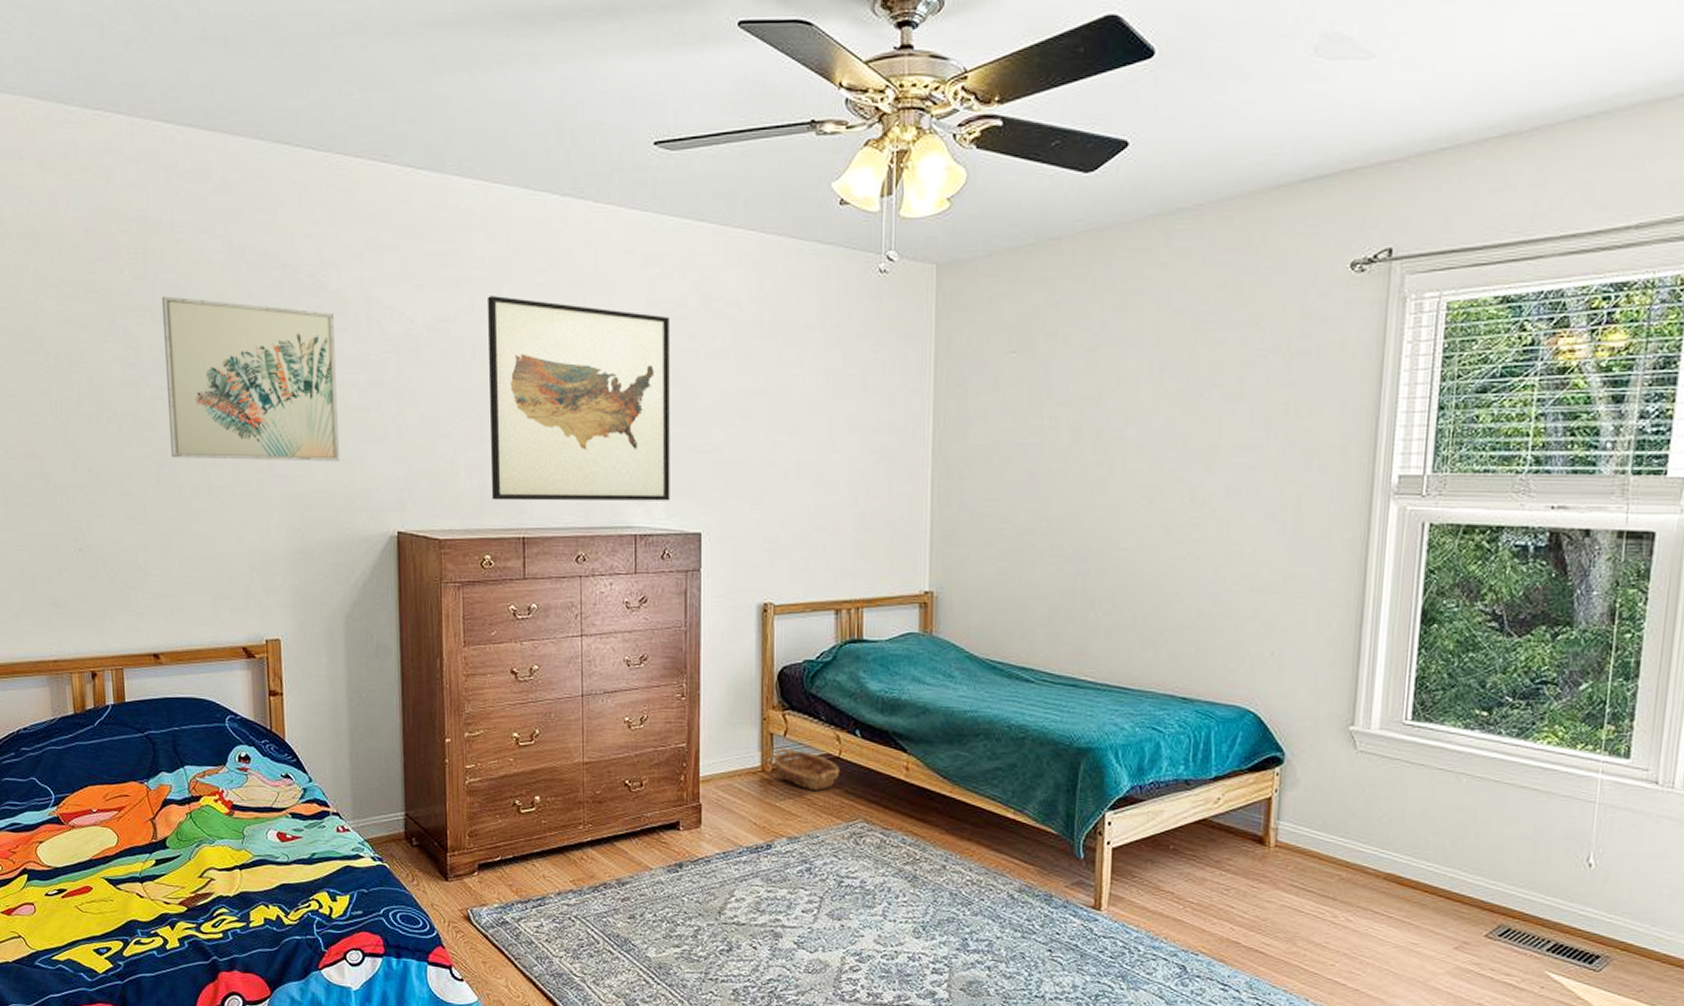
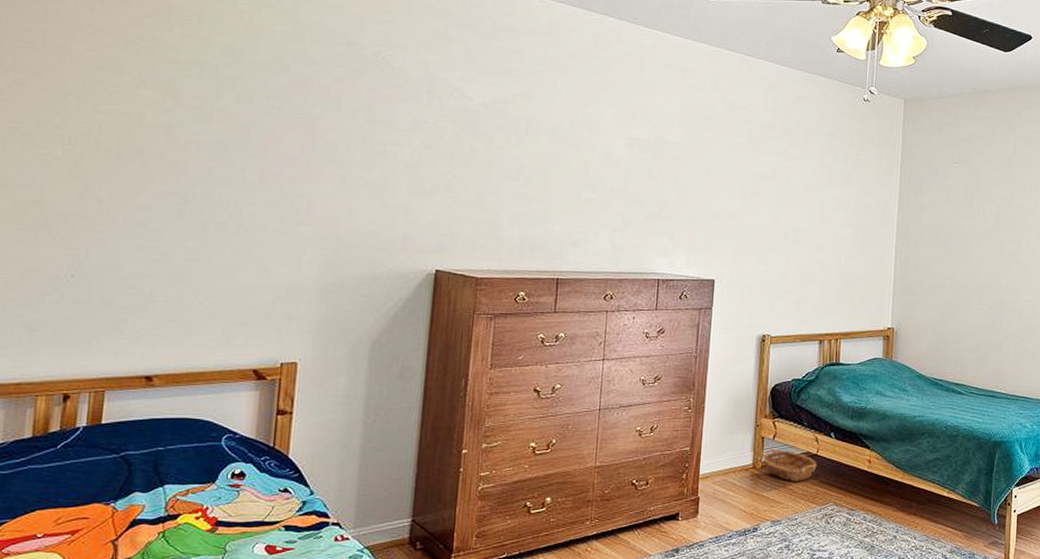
wall art: present [161,296,339,461] -> none [200,55,395,208]
wall art: present [488,296,670,501] -> none [531,86,700,254]

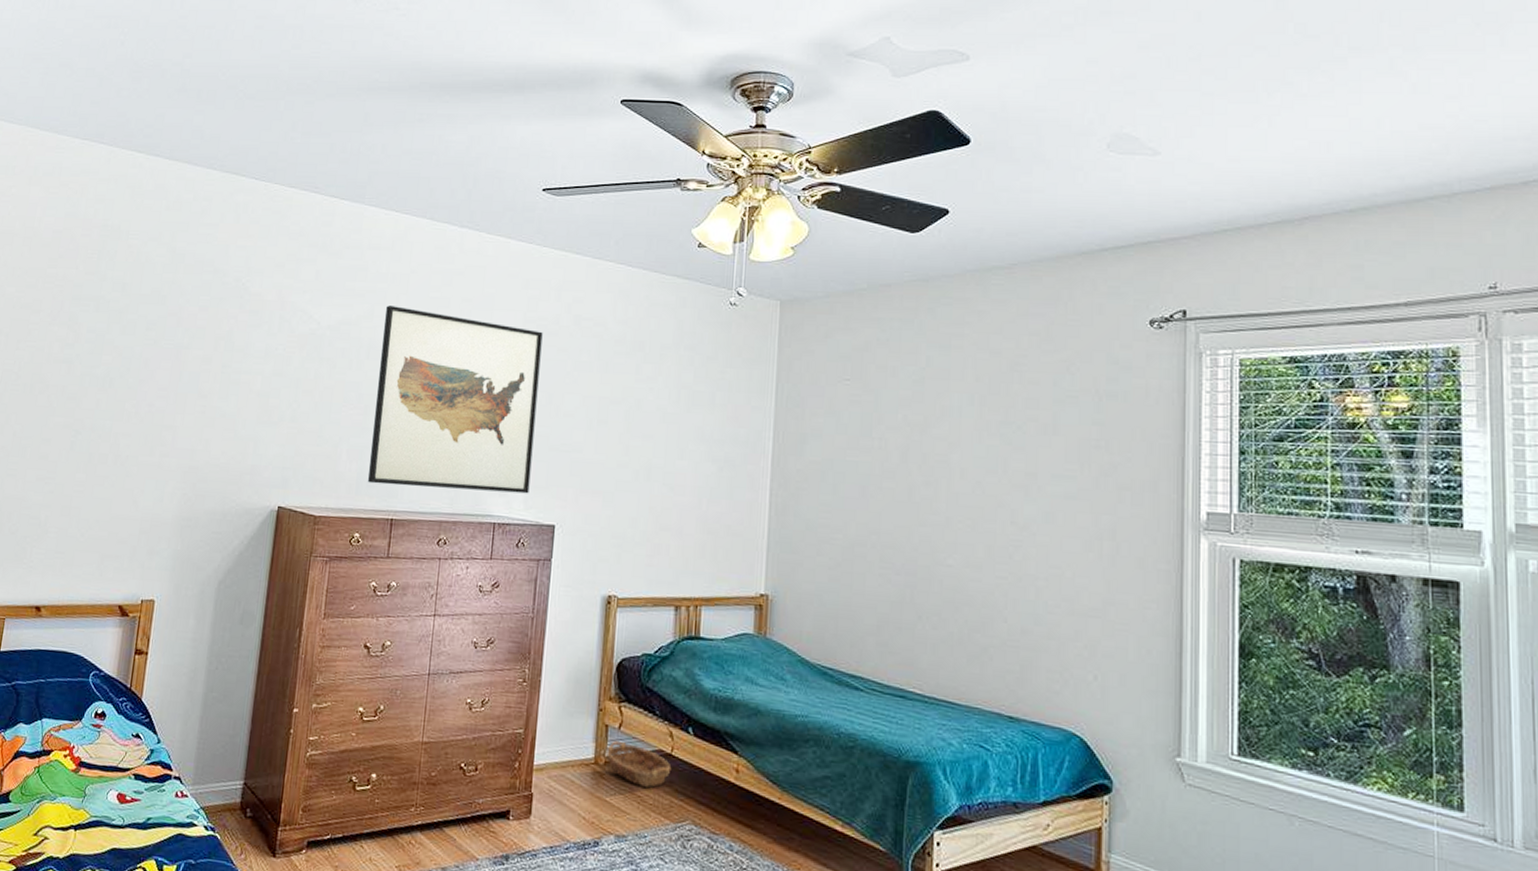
wall art: none [531,86,700,254] -> present [367,305,543,494]

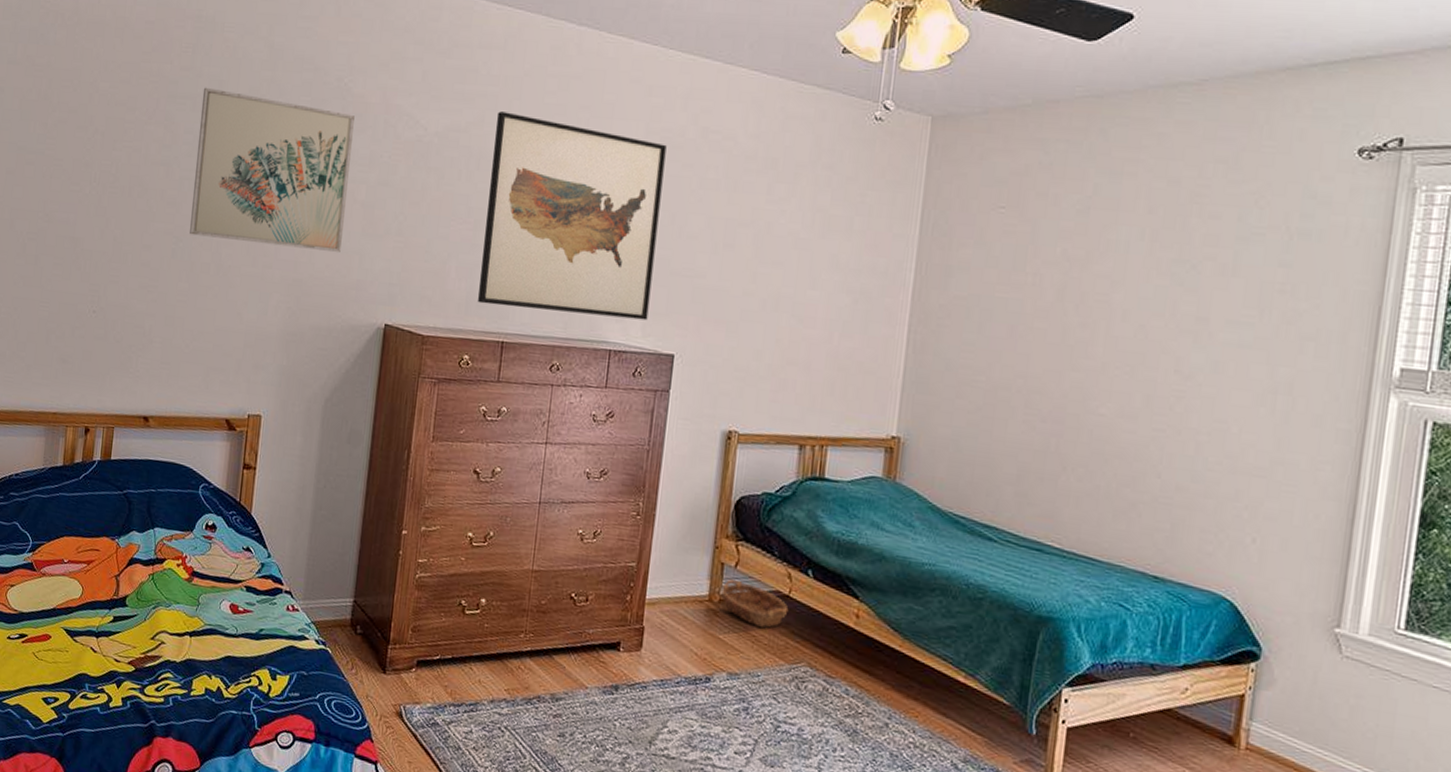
wall art: none [89,289,251,439] -> present [190,87,355,252]

